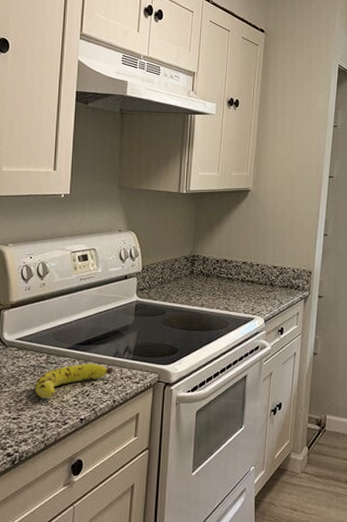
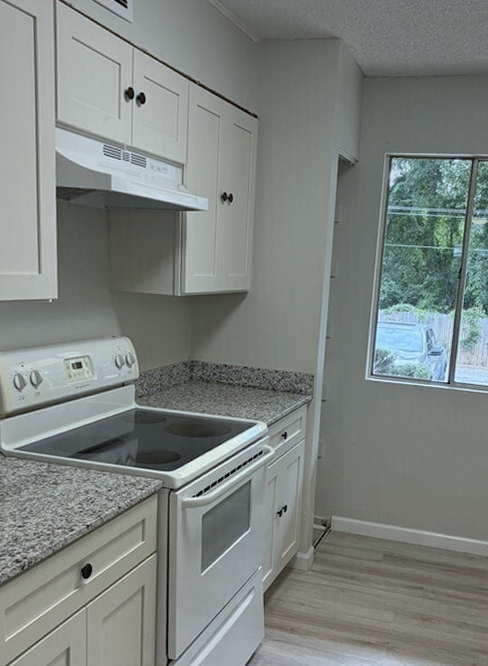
fruit: present [33,363,113,399] -> none [37,471,116,507]

